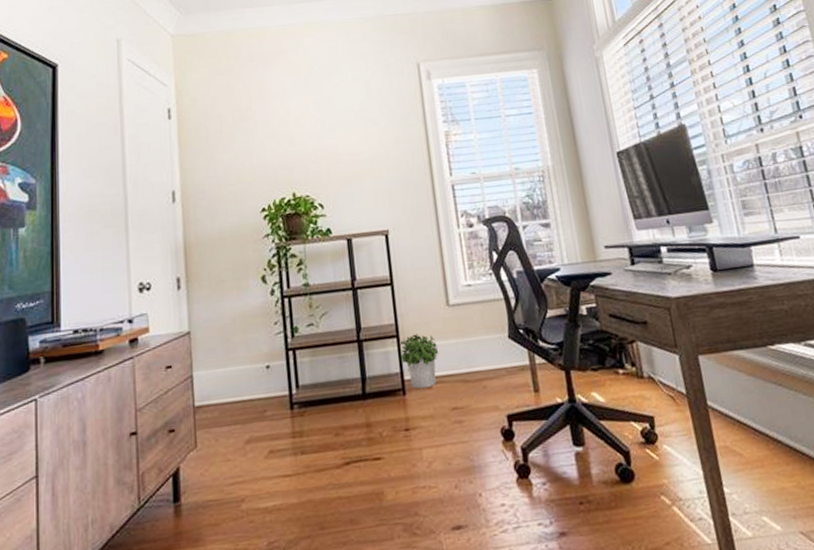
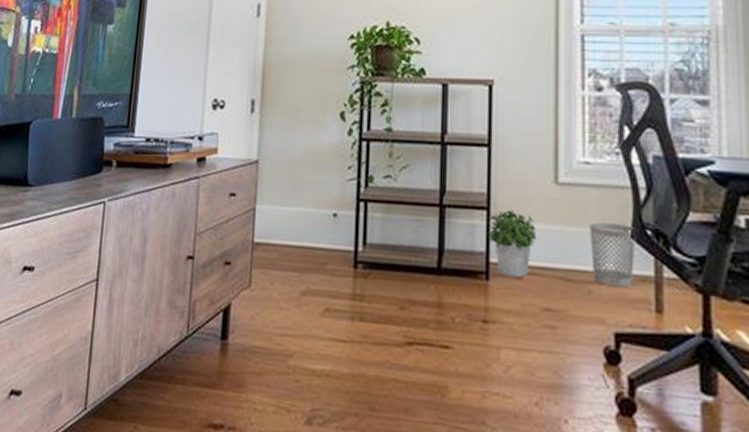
wastebasket: none [477,328,515,380] -> present [589,222,636,288]

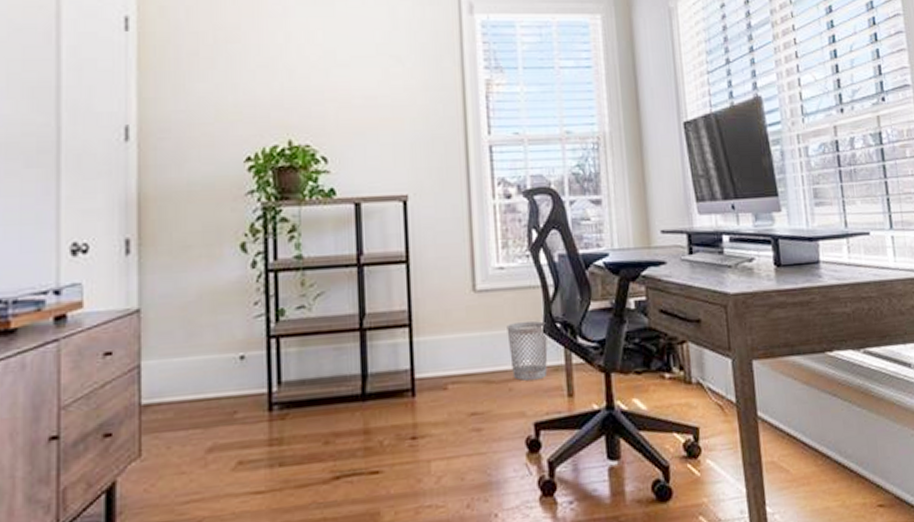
potted plant: present [488,210,537,278] -> none [411,323,459,390]

